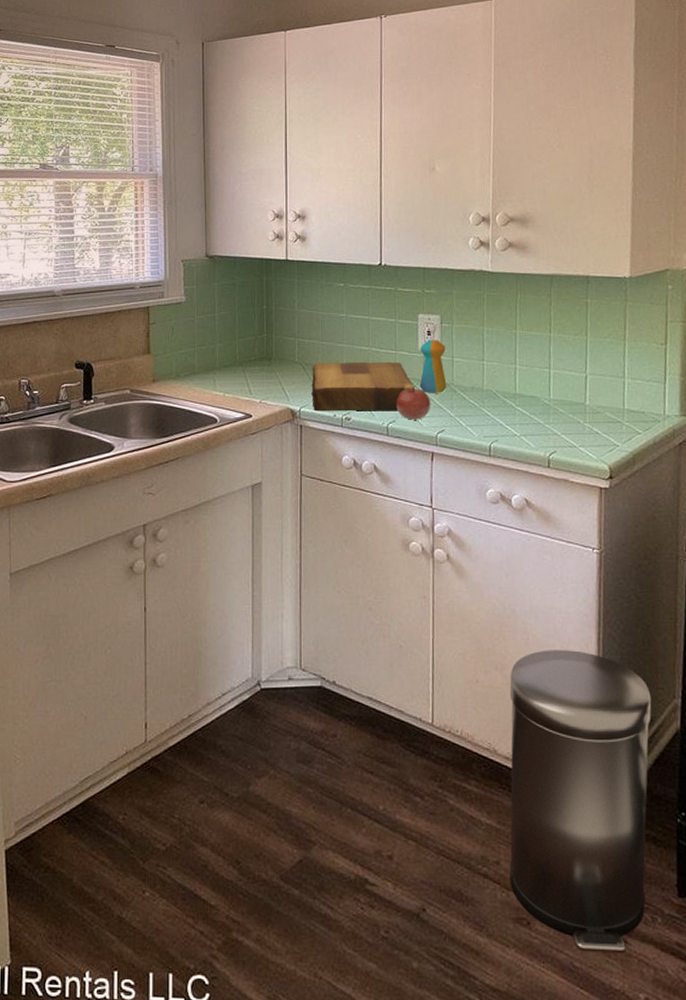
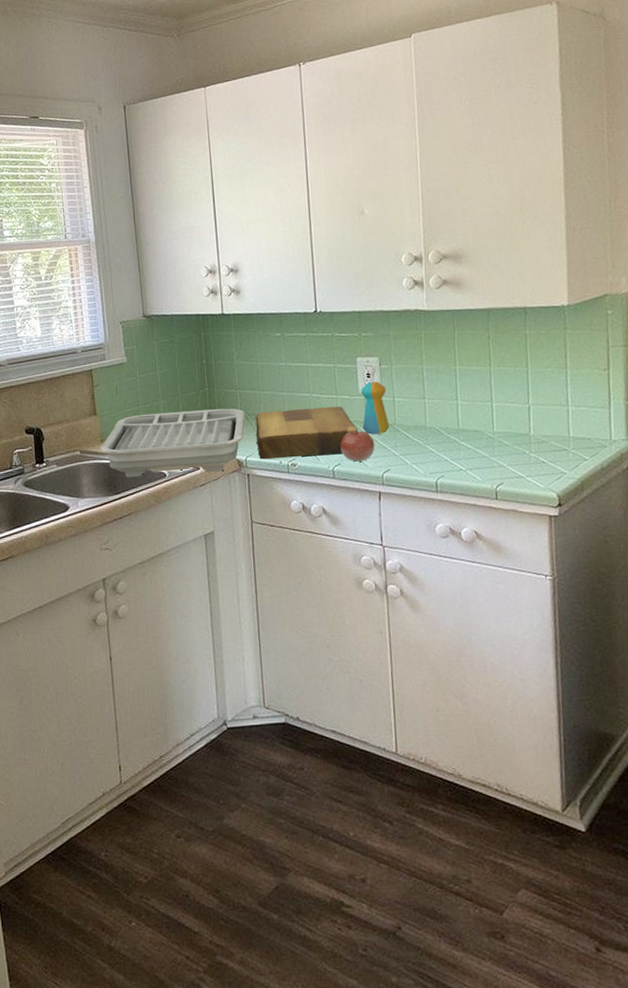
dish rack: none [151,355,302,421] -> present [100,408,245,478]
pedal bin: present [509,650,652,953] -> none [470,675,617,961]

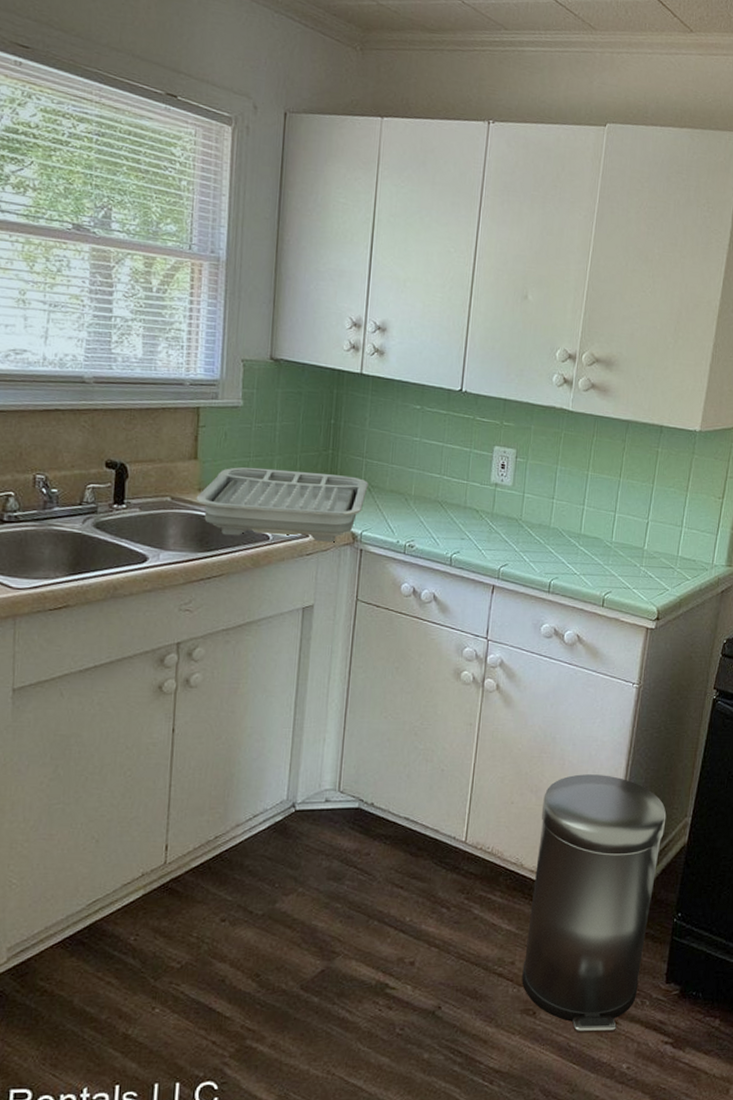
cutting board: present [255,406,357,460] -> none [374,485,483,542]
fruit: present [340,428,376,462] -> none [462,518,498,553]
soap dispenser: present [361,366,390,435] -> none [488,457,518,528]
pedal bin: none [470,675,617,961] -> present [522,774,667,1034]

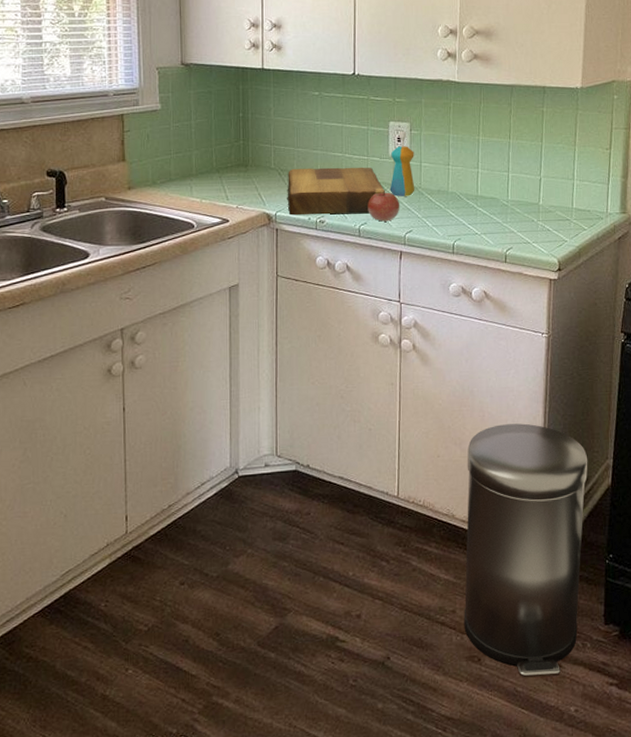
dish rack: present [196,467,368,543] -> none [127,162,278,227]
cutting board: none [374,485,483,542] -> present [287,167,385,216]
fruit: none [462,518,498,553] -> present [368,190,400,222]
soap dispenser: none [488,457,518,528] -> present [389,131,415,197]

